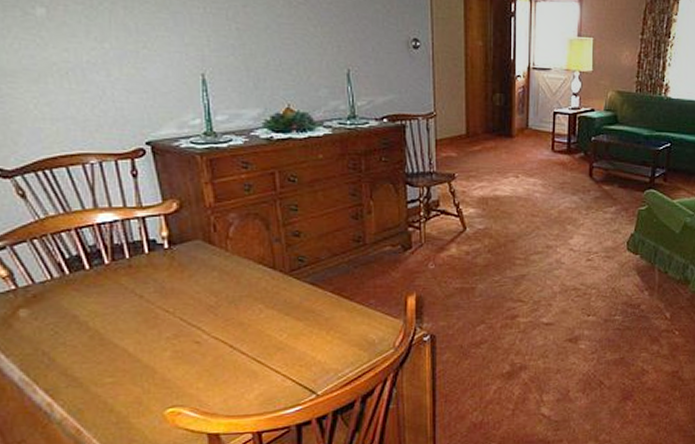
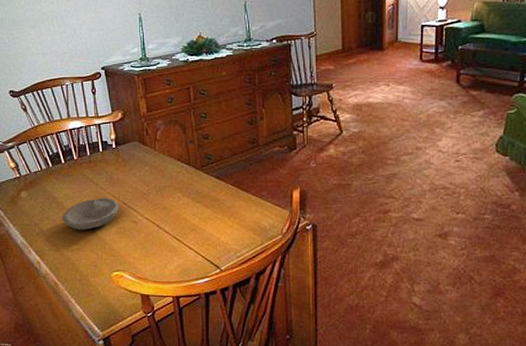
bowl: none [86,312,175,358] -> present [62,197,119,230]

